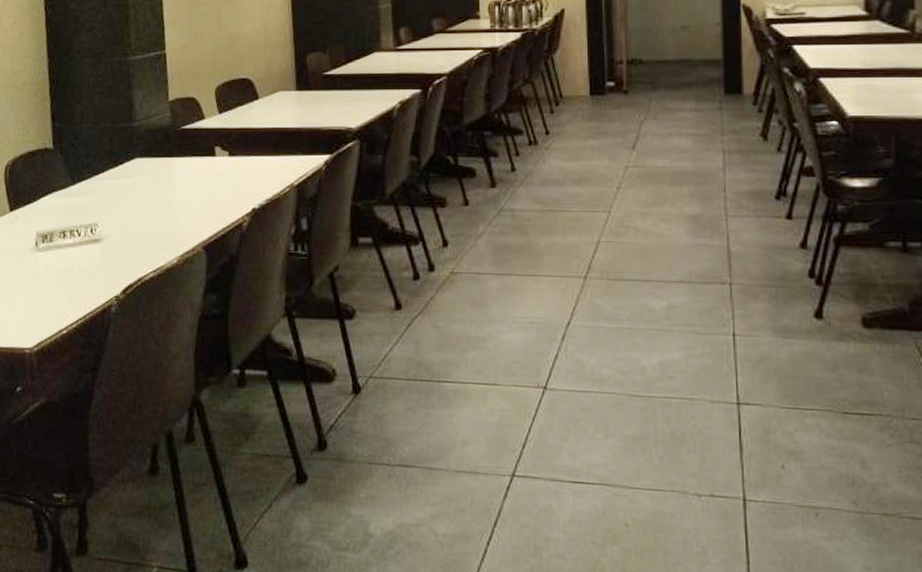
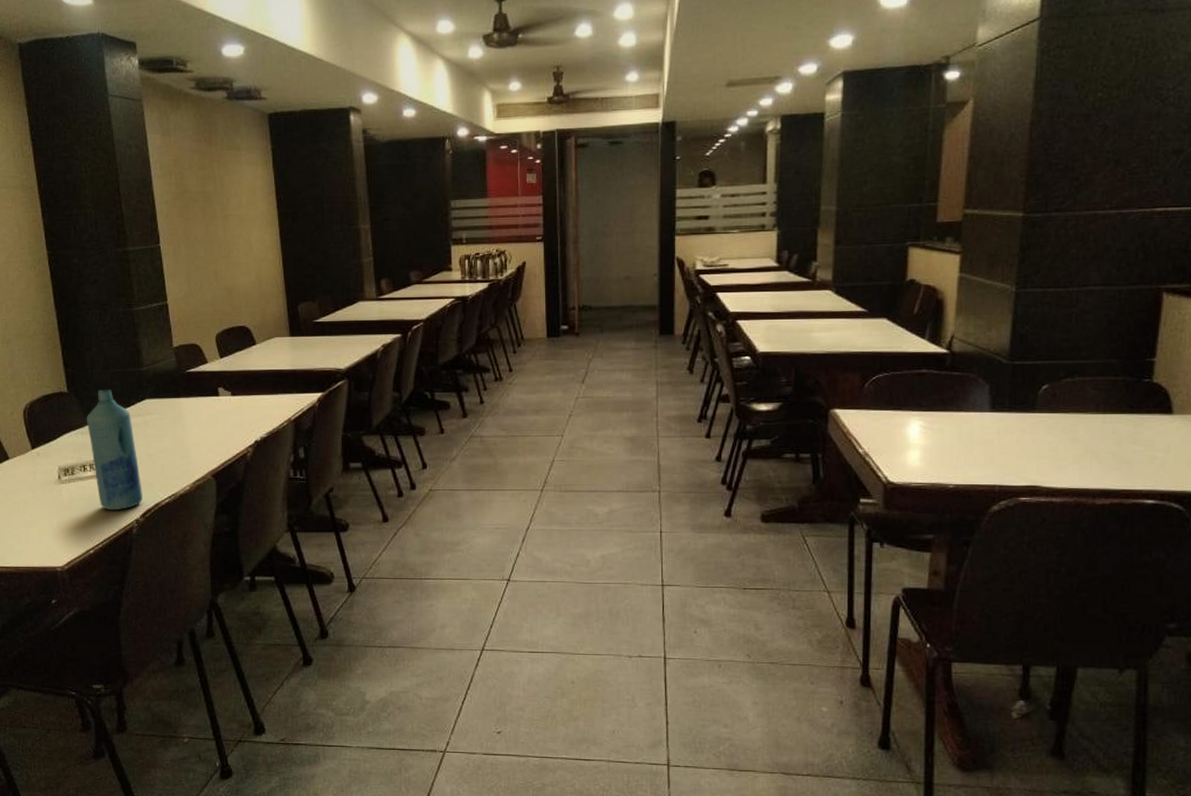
bottle: none [71,147,125,285] -> present [87,390,143,511]

